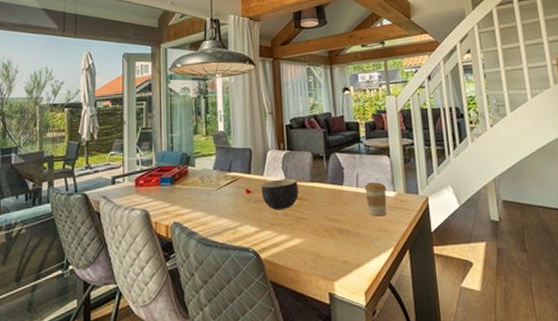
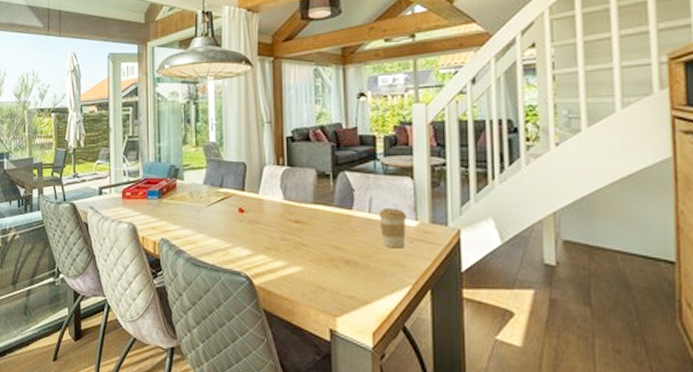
bowl: present [261,178,298,209] -> none [256,199,298,232]

